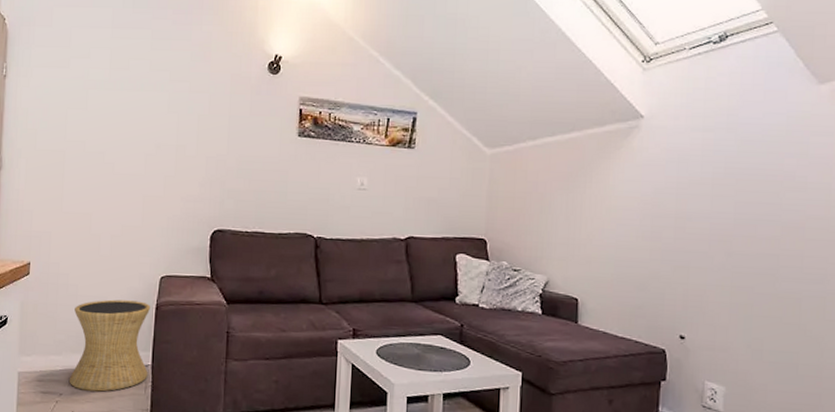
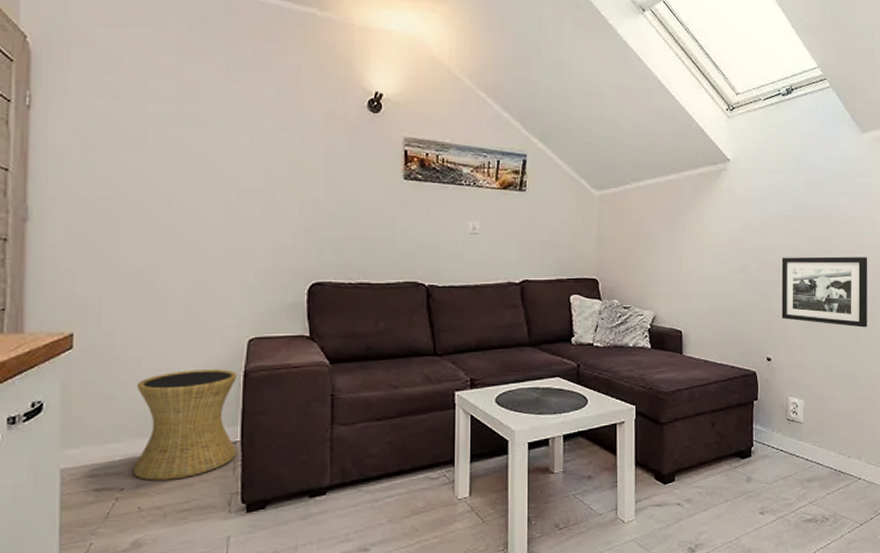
picture frame: none [700,225,819,311] -> present [781,256,867,328]

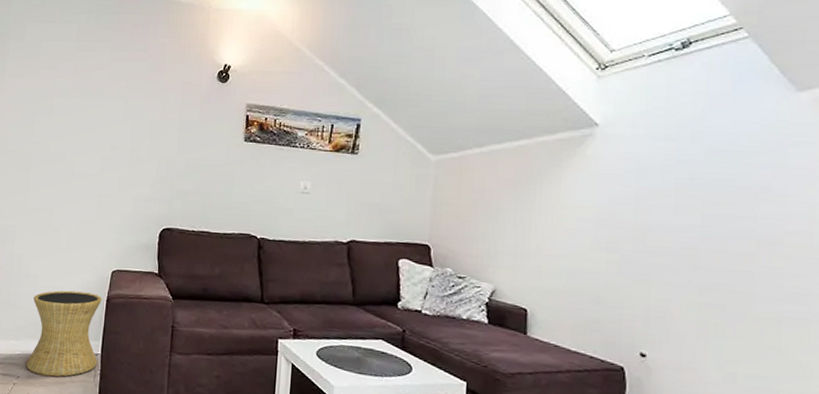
picture frame: present [781,256,867,328] -> none [663,237,801,335]

